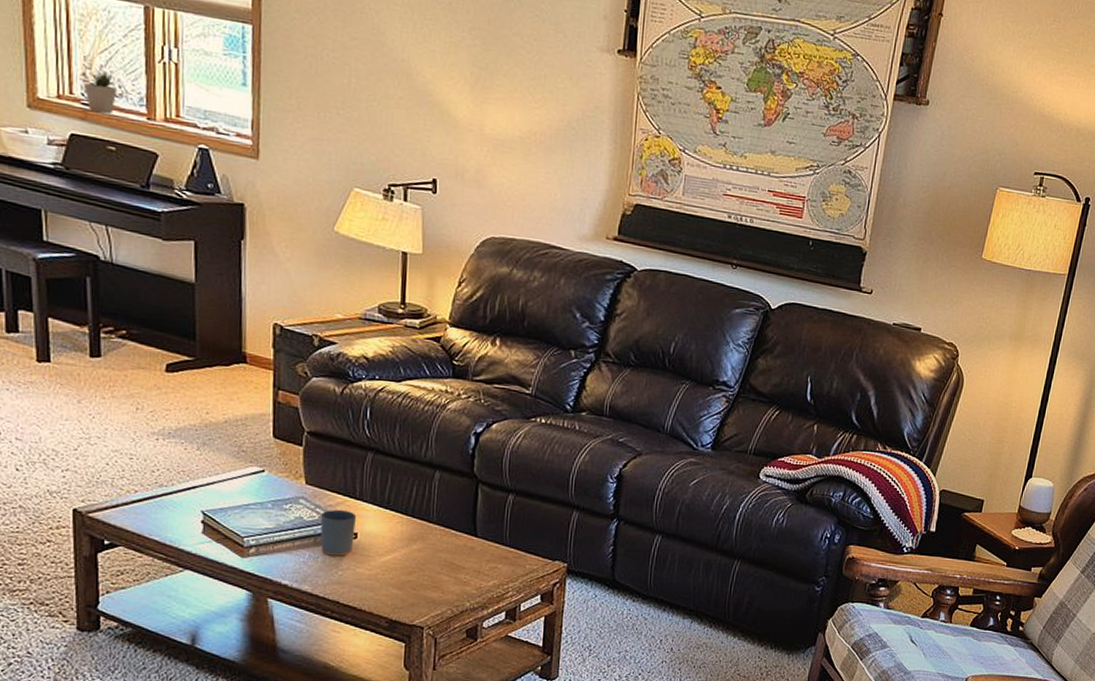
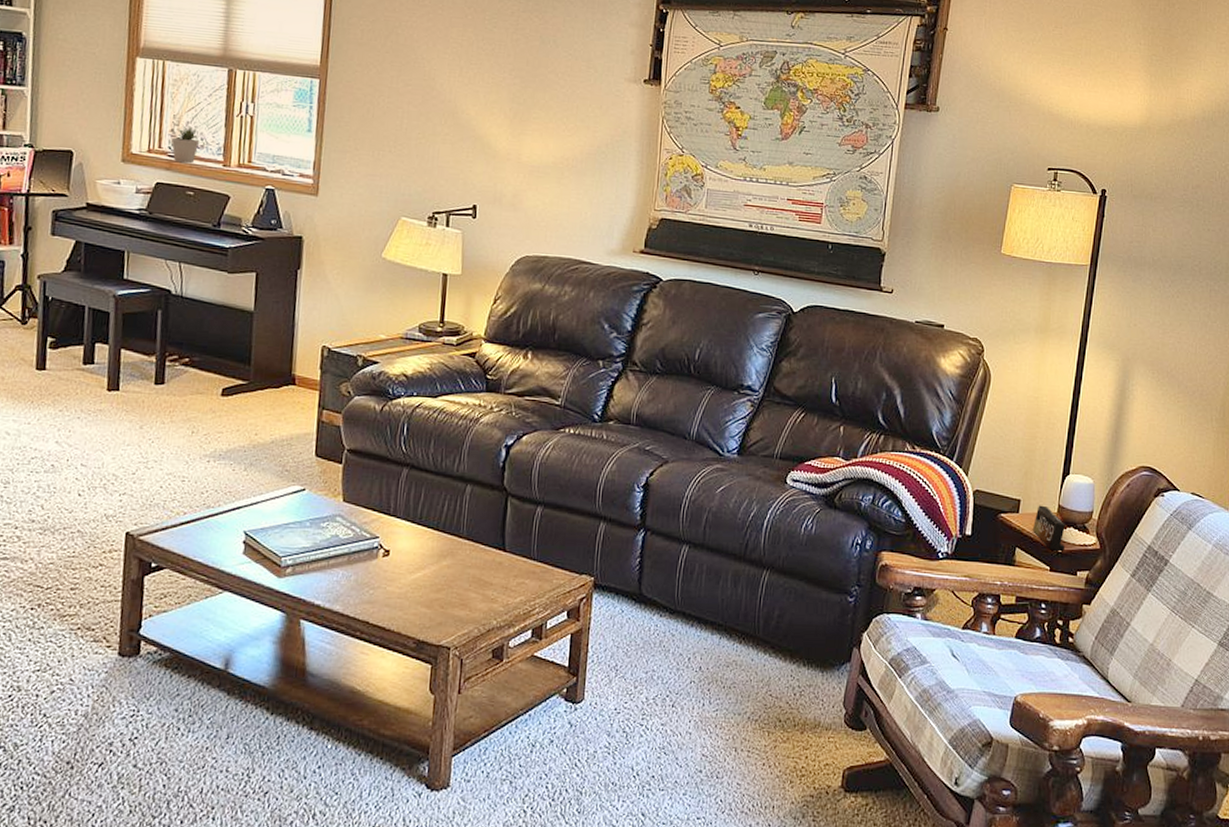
mug: present [319,509,357,556] -> none [354,526,390,574]
alarm clock: none [992,505,1024,549] -> present [1032,505,1065,552]

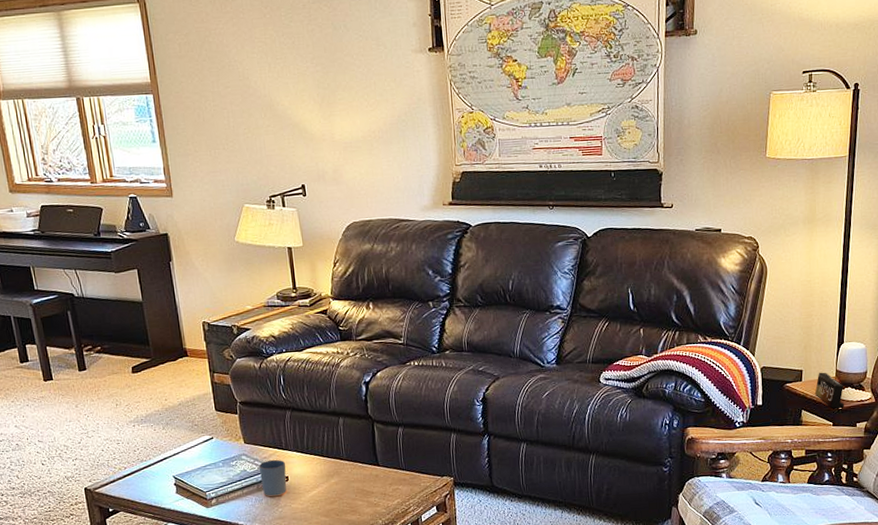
potted plant: present [170,126,200,164] -> none [44,153,68,186]
mug: none [354,526,390,574] -> present [258,459,287,497]

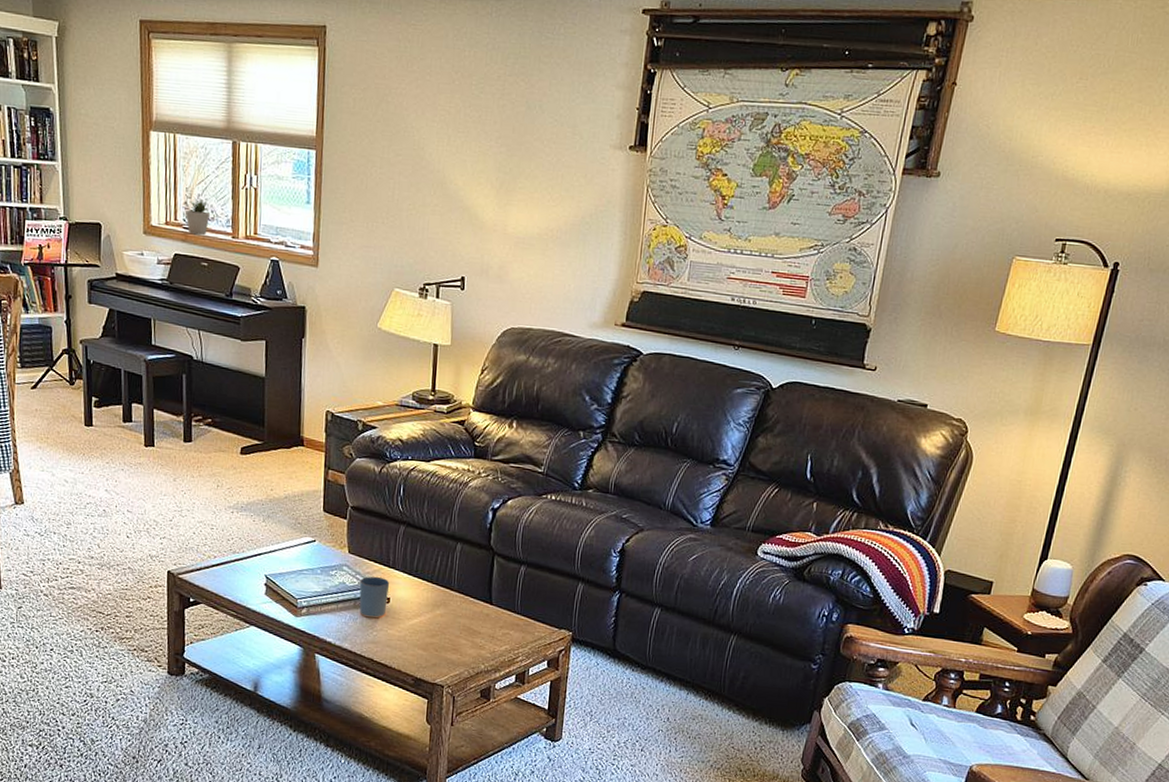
potted plant: none [44,153,68,186] -> present [184,198,210,236]
alarm clock: present [814,372,844,409] -> none [1002,588,1038,635]

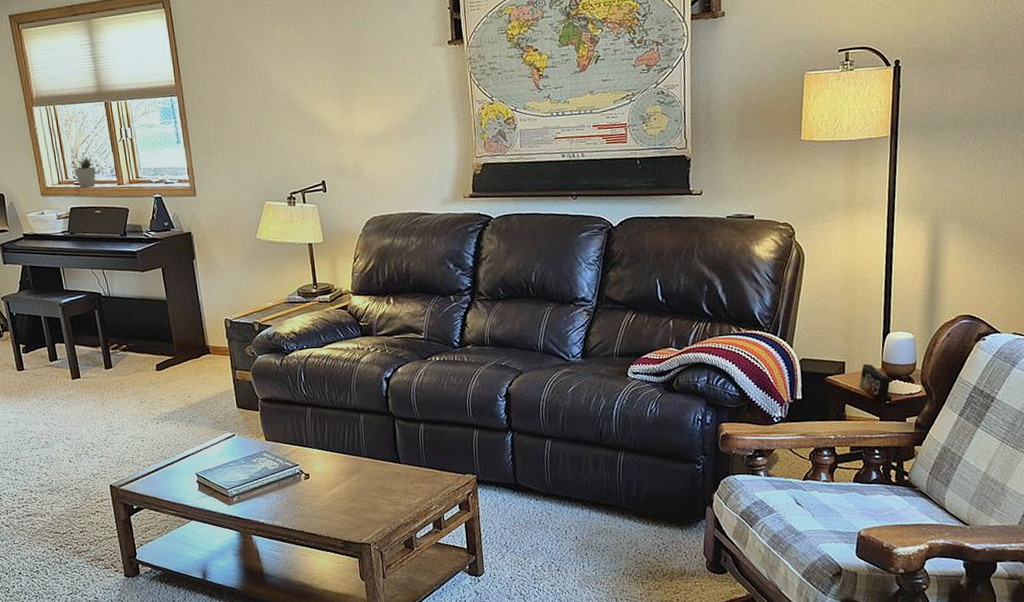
mug: present [359,576,390,619] -> none [279,456,308,495]
alarm clock: none [1002,588,1038,635] -> present [859,363,892,403]

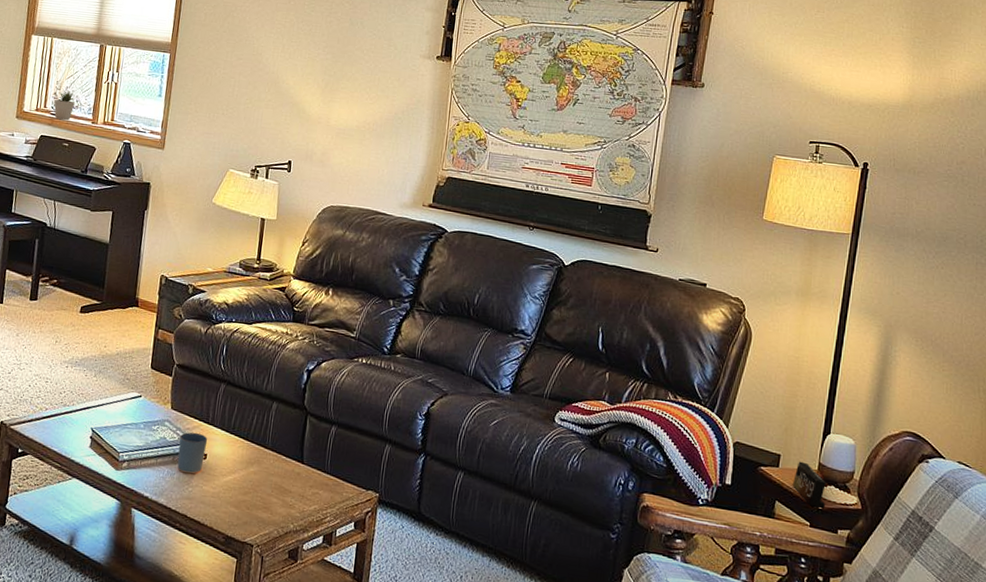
mug: none [279,456,308,495] -> present [177,432,208,474]

